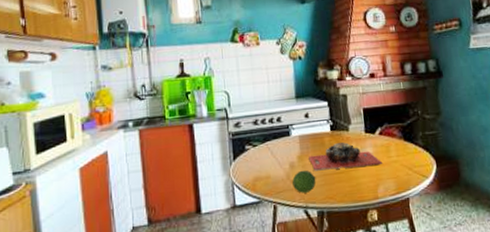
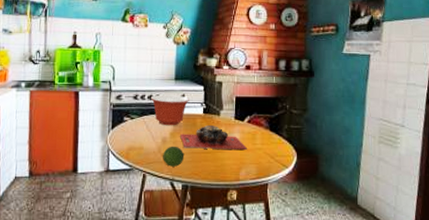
mixing bowl: none [271,114,314,149] -> present [150,94,189,126]

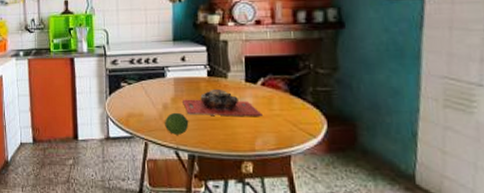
mixing bowl: present [150,94,189,126] -> none [147,57,190,91]

